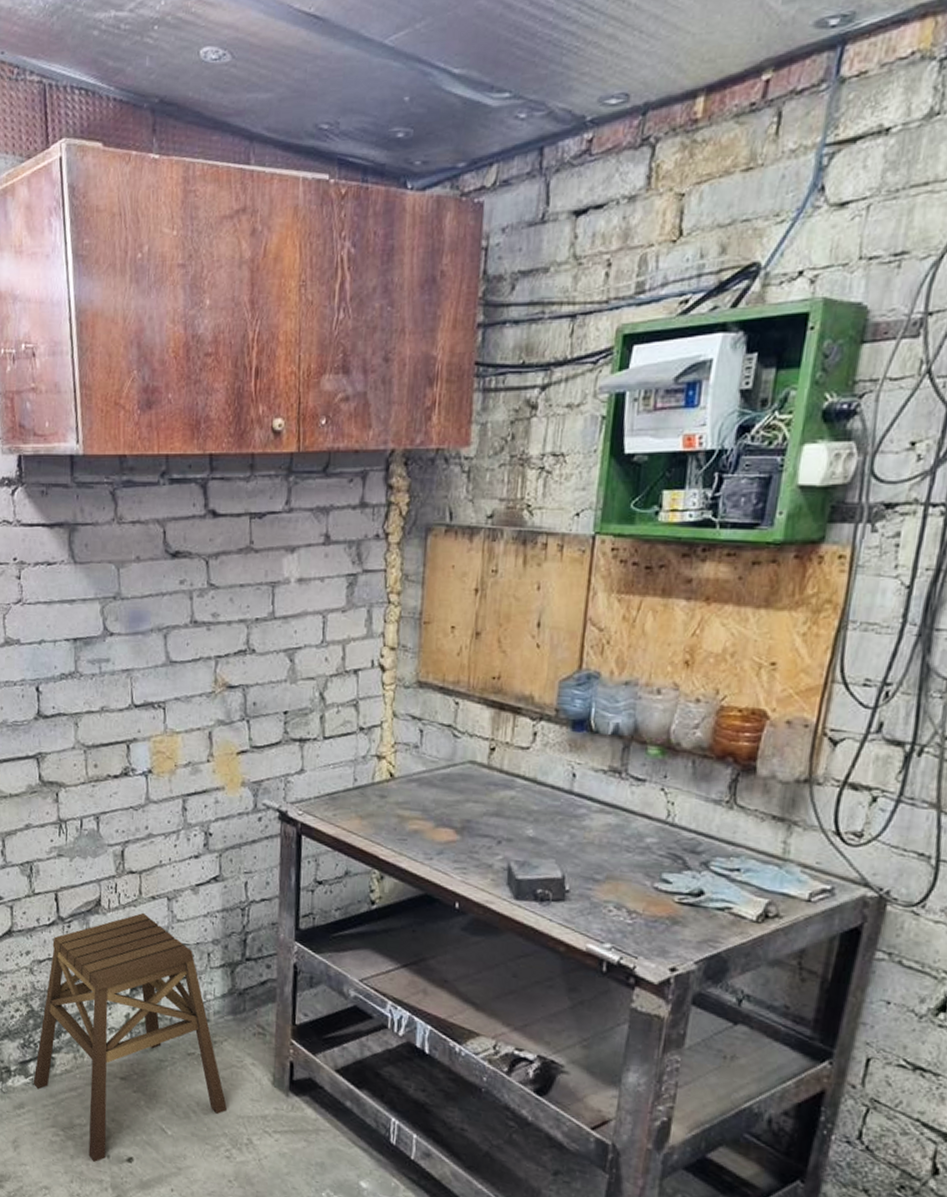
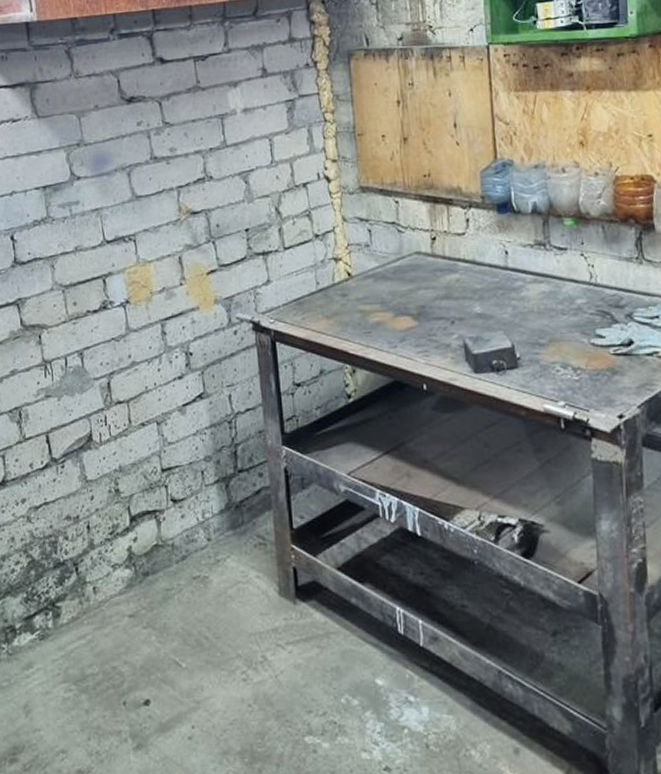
stool: present [33,912,227,1162] -> none [40,441,238,712]

